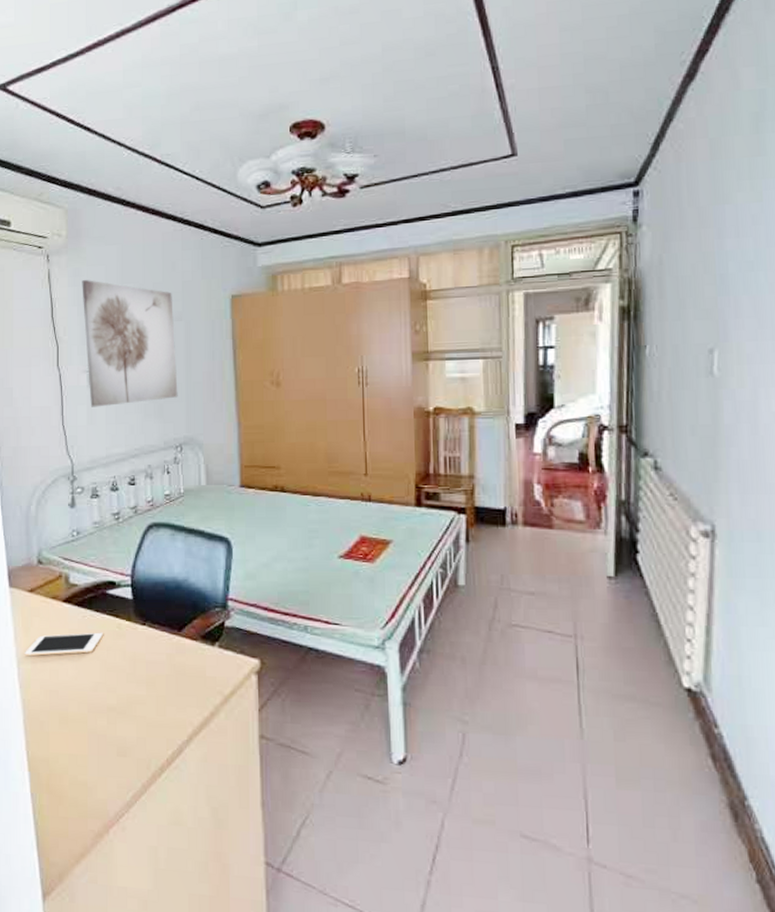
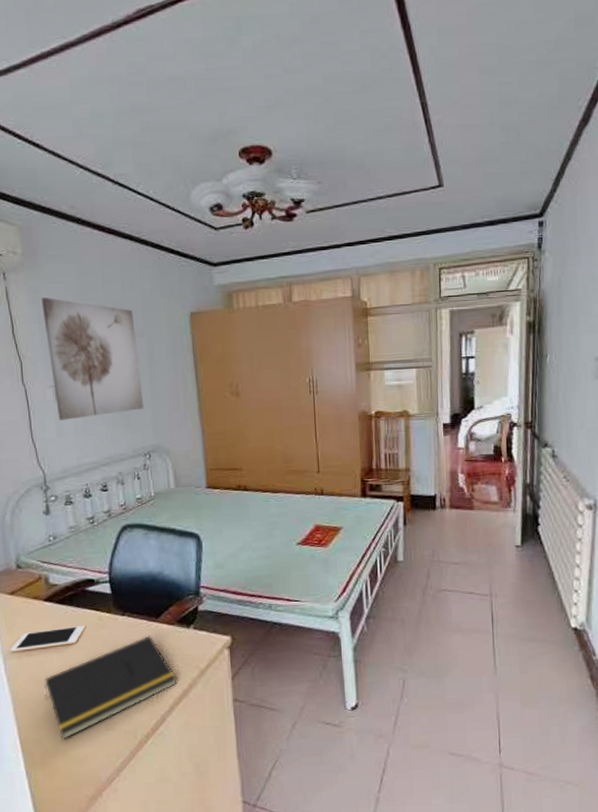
notepad: none [55,650,198,762] -> present [44,635,177,740]

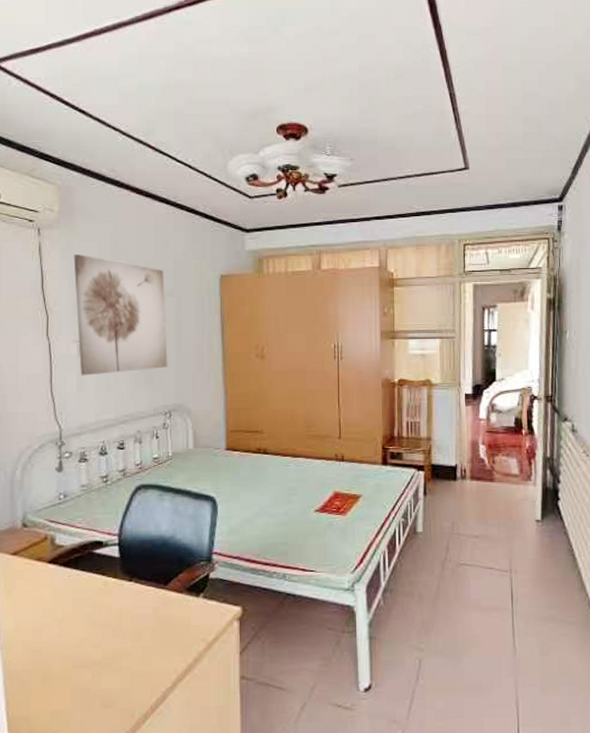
cell phone: present [10,625,85,653] -> none [6,590,89,618]
notepad: present [44,635,177,740] -> none [38,604,182,718]

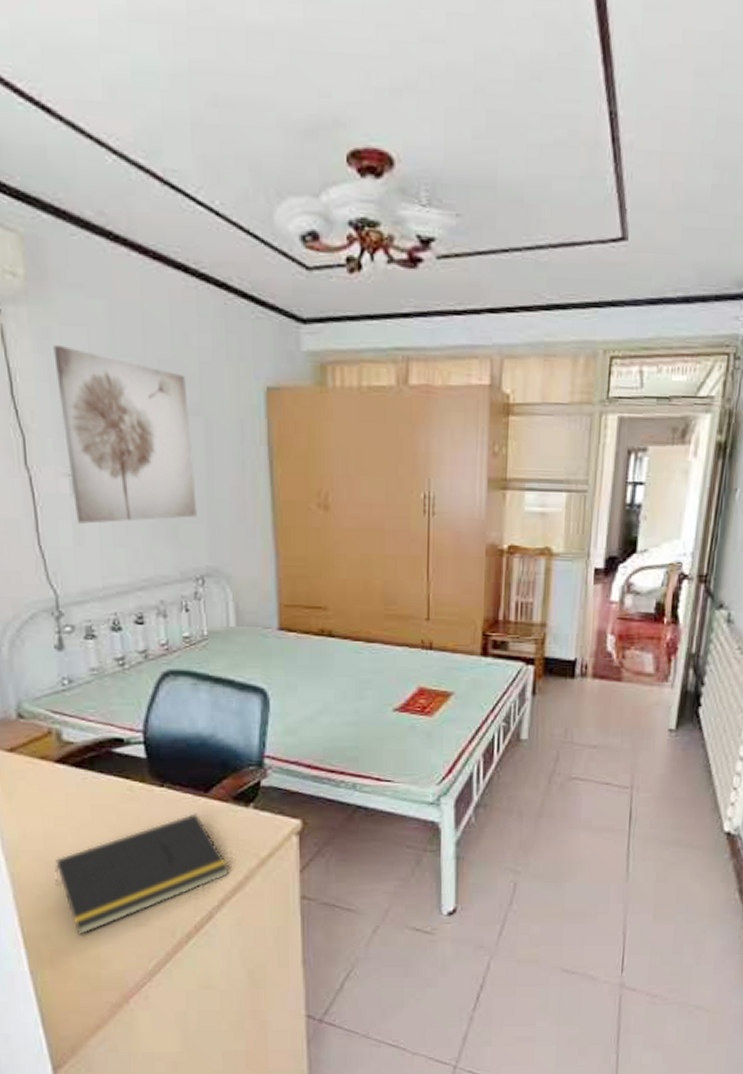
notepad: none [38,604,182,718] -> present [54,813,230,935]

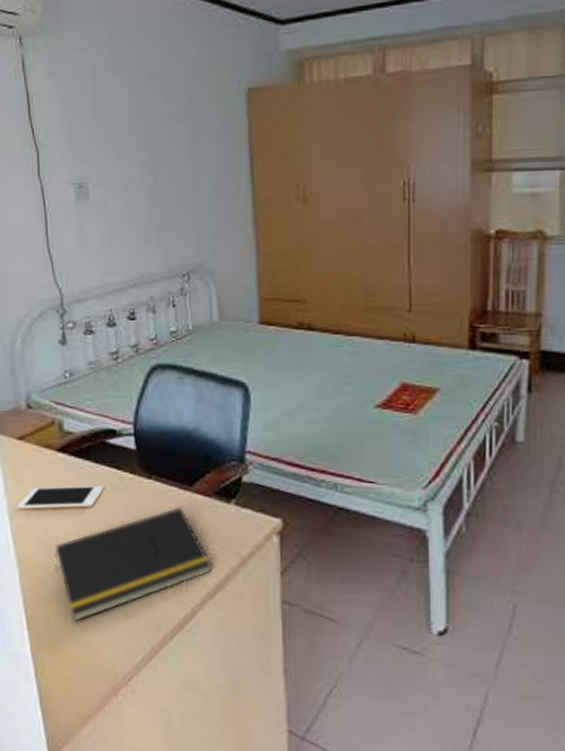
cell phone: none [8,796,110,825] -> present [17,485,104,510]
wall art: present [53,346,197,524] -> none [63,69,184,227]

